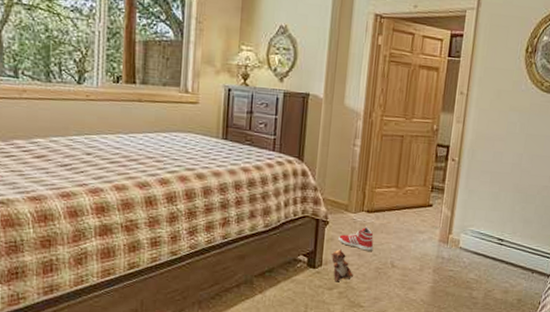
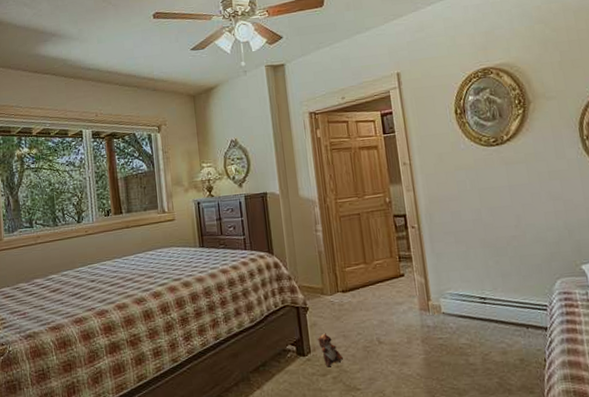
sneaker: present [338,226,374,251] -> none [321,306,357,331]

